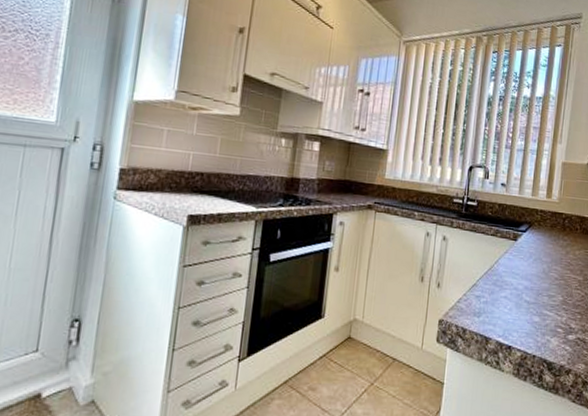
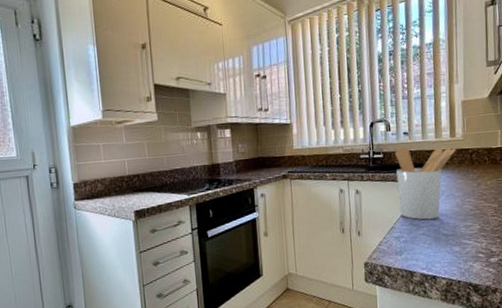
utensil holder: none [485,199,551,283] -> present [395,147,457,220]

